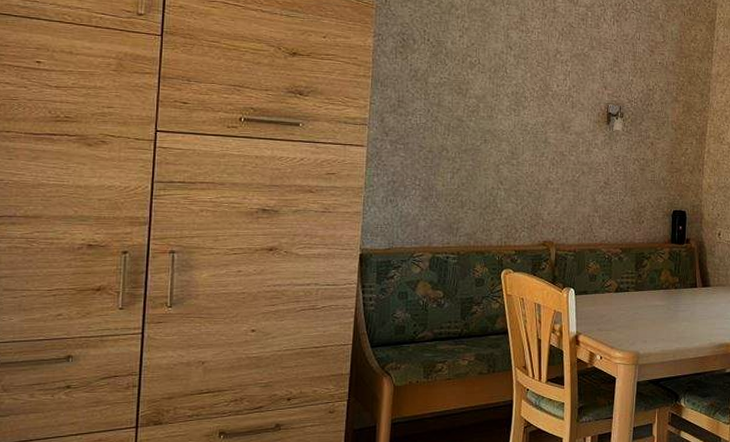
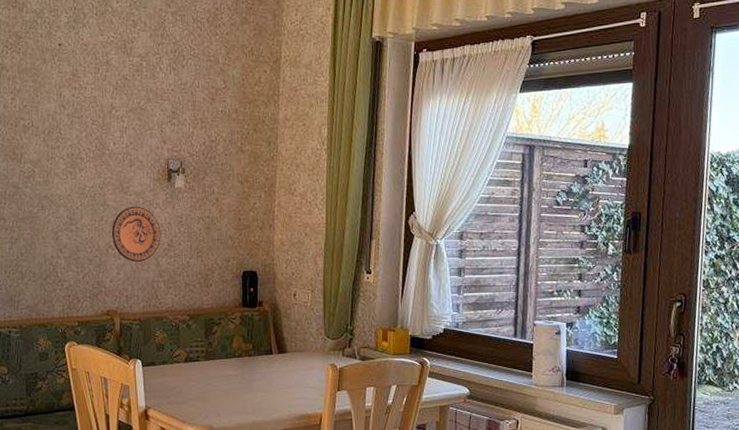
decorative plate: none [552,145,598,197] -> present [112,206,161,262]

